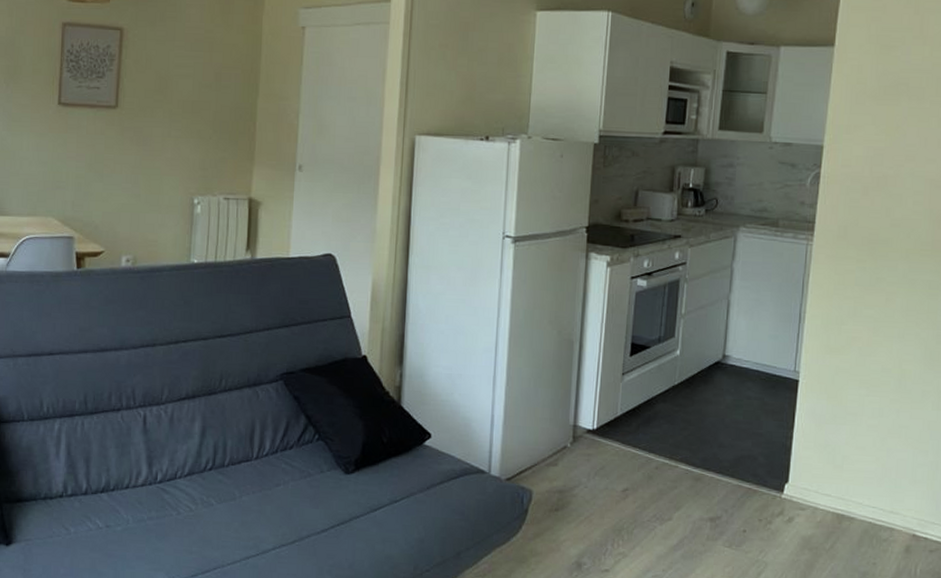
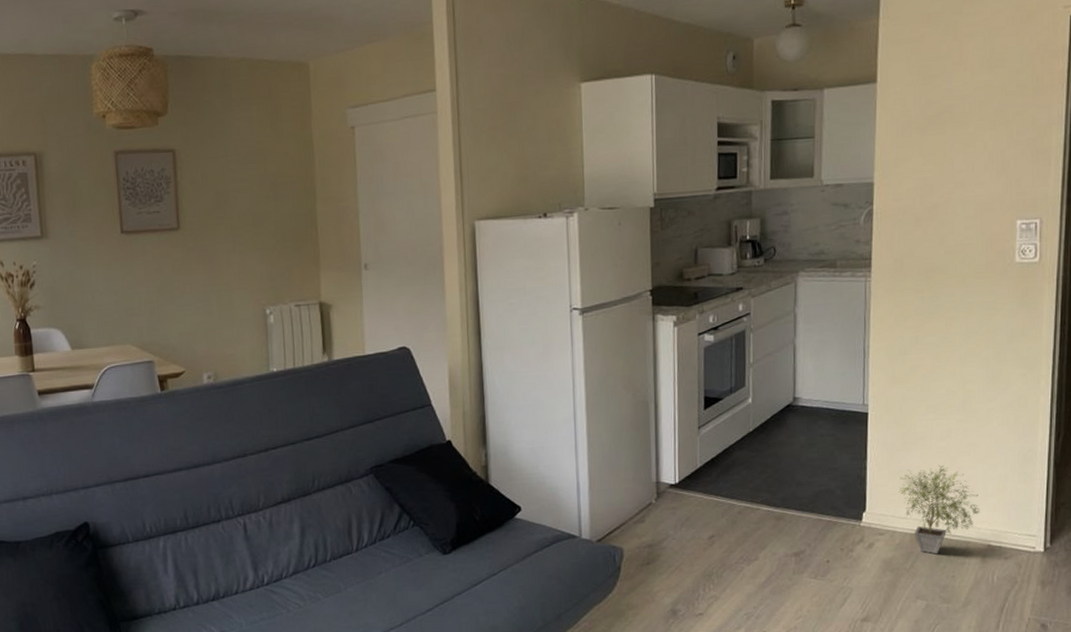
potted plant: none [824,444,907,538] -> present [899,465,980,555]

